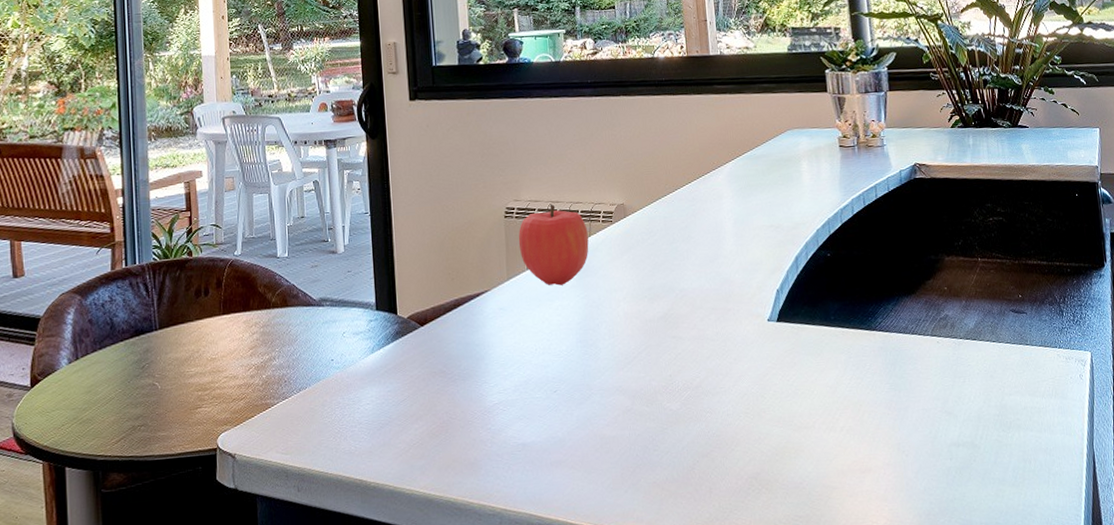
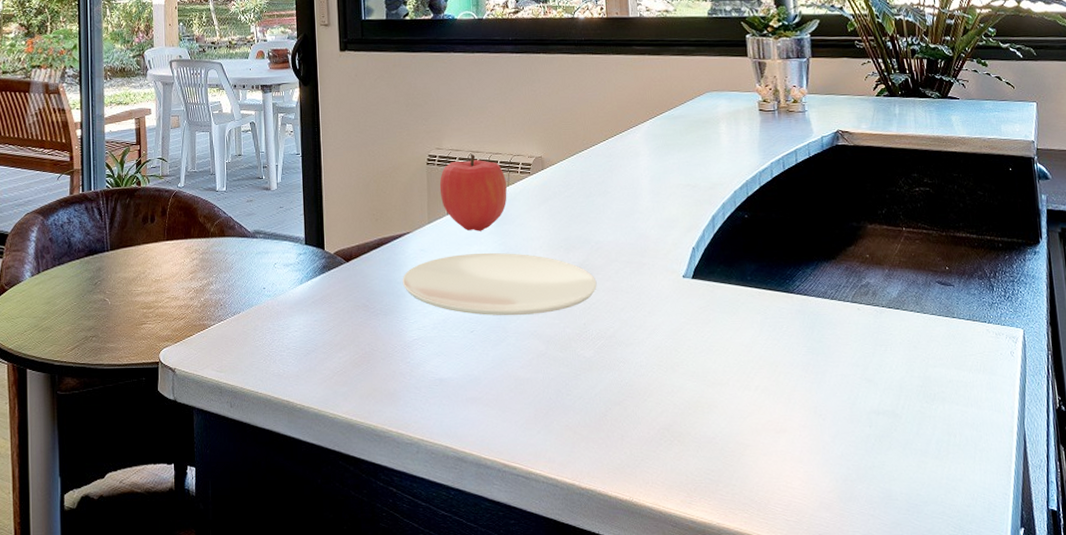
plate: none [481,306,683,374] -> present [402,252,597,316]

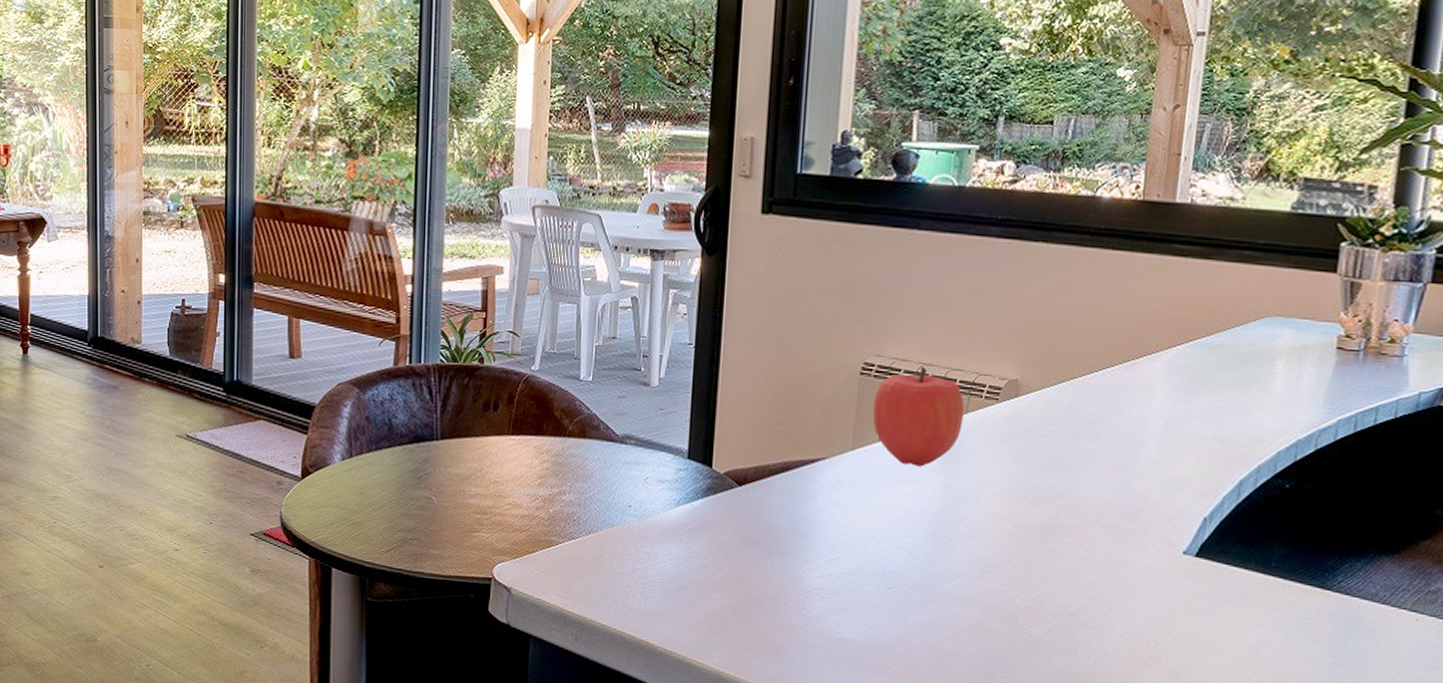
plate: present [402,252,597,316] -> none [807,492,1065,577]

